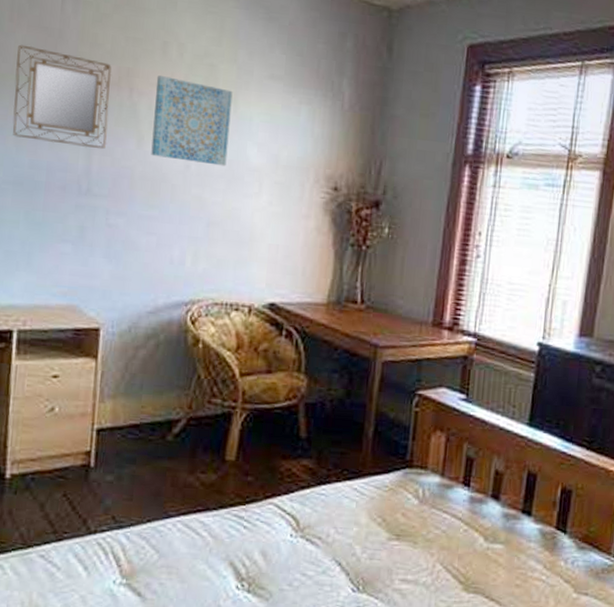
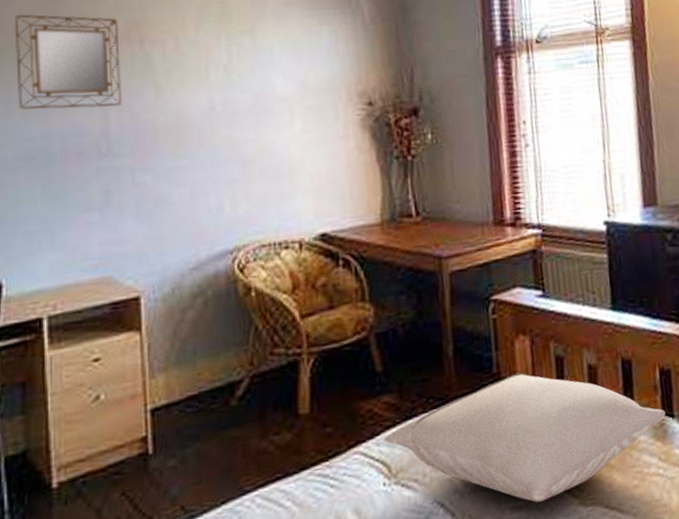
wall art: present [151,75,233,166] -> none [167,21,253,104]
pillow: none [298,464,559,580] -> present [384,372,666,503]

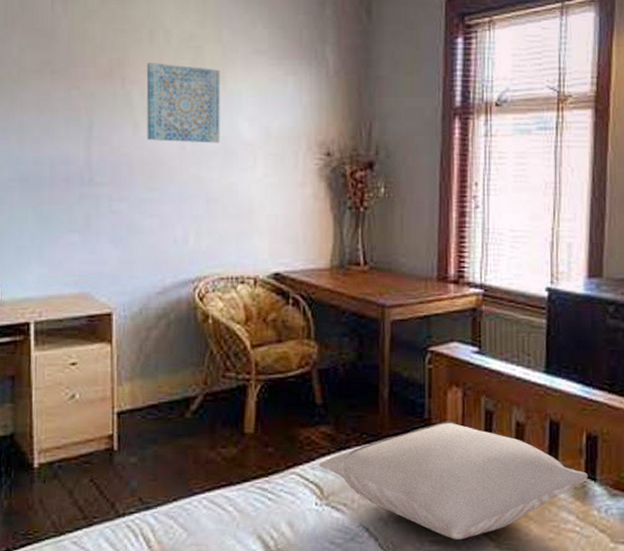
home mirror: present [15,14,123,110] -> none [14,48,105,140]
wall art: none [167,21,253,104] -> present [146,63,220,143]

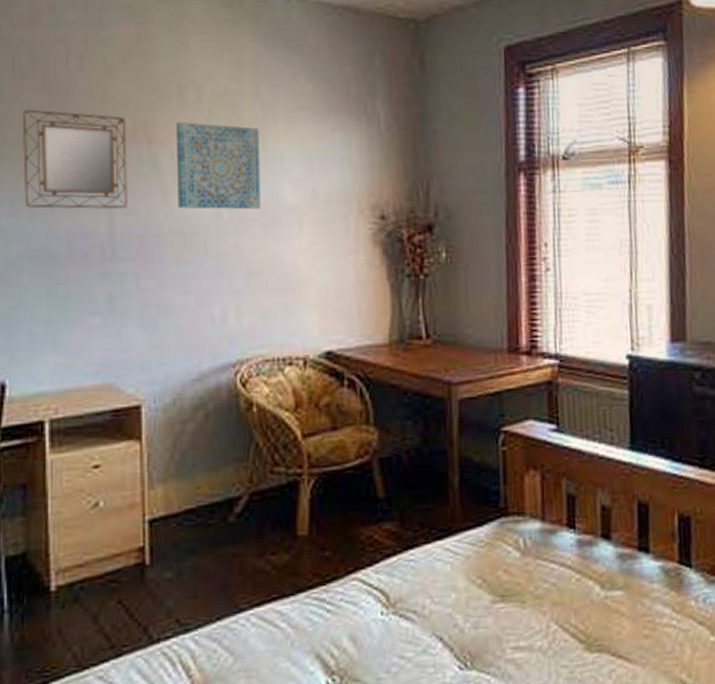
home mirror: none [14,48,105,140] -> present [23,109,129,210]
pillow: present [319,421,588,540] -> none [384,509,682,644]

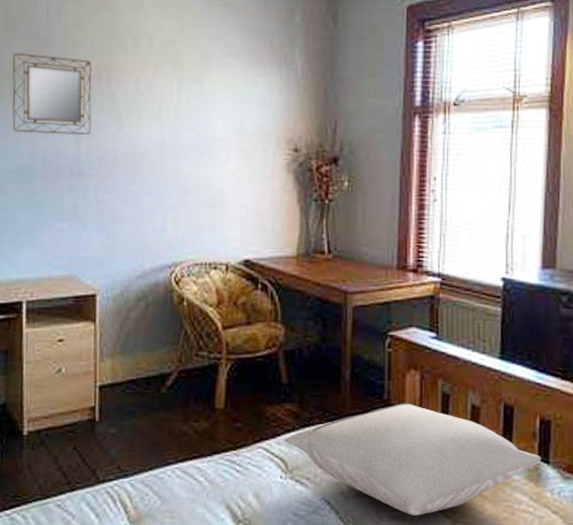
wall art: present [175,122,261,210] -> none [130,66,197,139]
pillow: none [384,509,682,644] -> present [284,402,541,516]

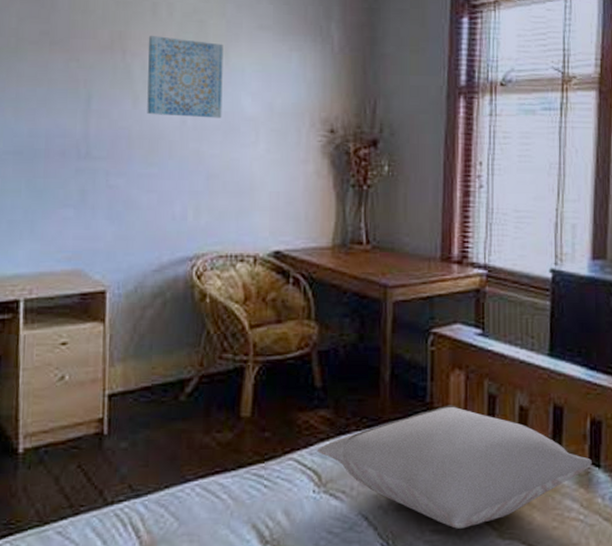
home mirror: present [12,52,93,136] -> none [10,18,105,112]
wall art: none [130,66,197,139] -> present [147,36,224,118]

